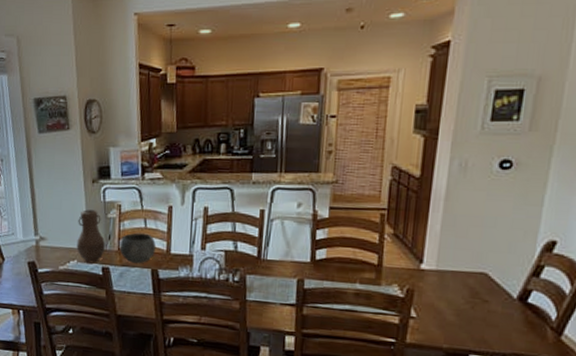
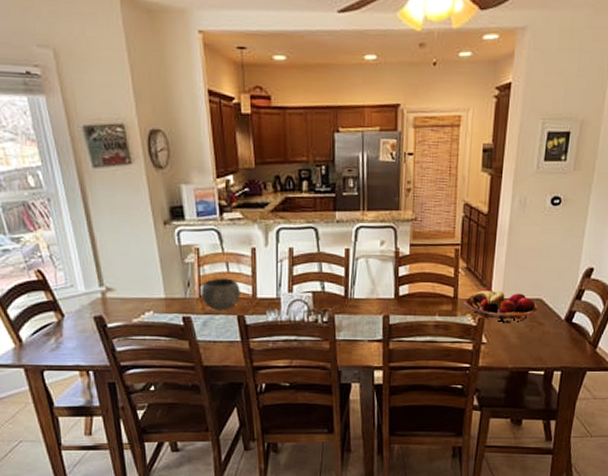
vase: present [76,209,106,264] -> none [150,255,185,314]
fruit basket: none [389,256,482,298] -> present [464,287,538,323]

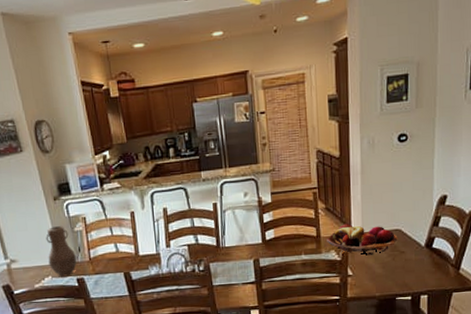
vase: none [150,255,185,314] -> present [46,226,78,277]
bowl: present [201,278,240,311] -> none [90,240,125,270]

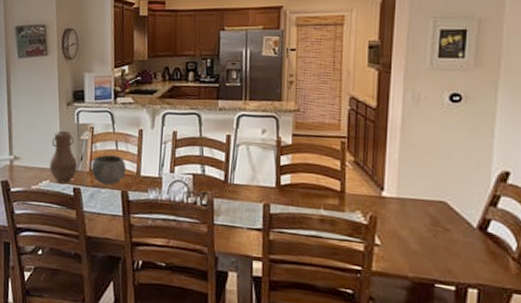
bowl: none [90,240,125,270] -> present [91,154,126,185]
fruit basket: present [327,223,398,255] -> none [352,183,442,226]

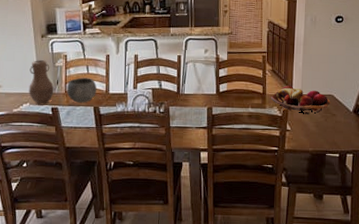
fruit basket: none [352,183,442,226] -> present [271,85,330,114]

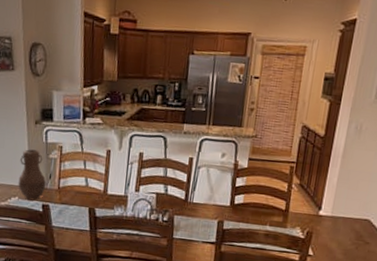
bowl: present [66,77,97,103] -> none [59,173,94,203]
fruit basket: present [271,85,330,114] -> none [294,203,366,240]

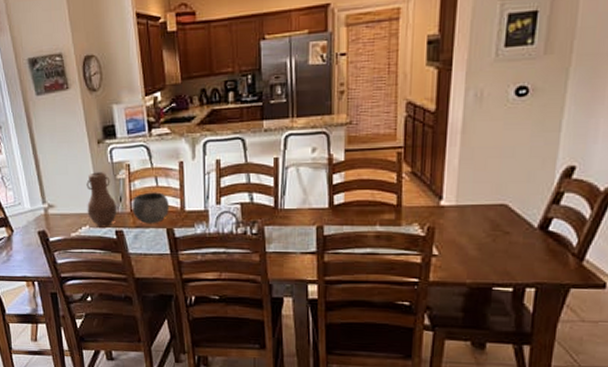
bowl: none [59,173,94,203] -> present [132,192,169,224]

